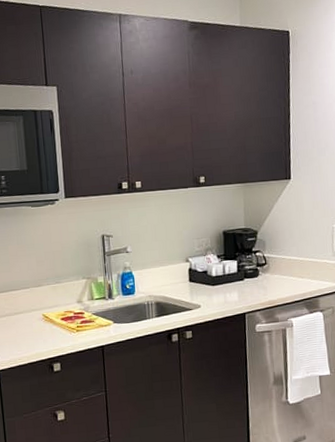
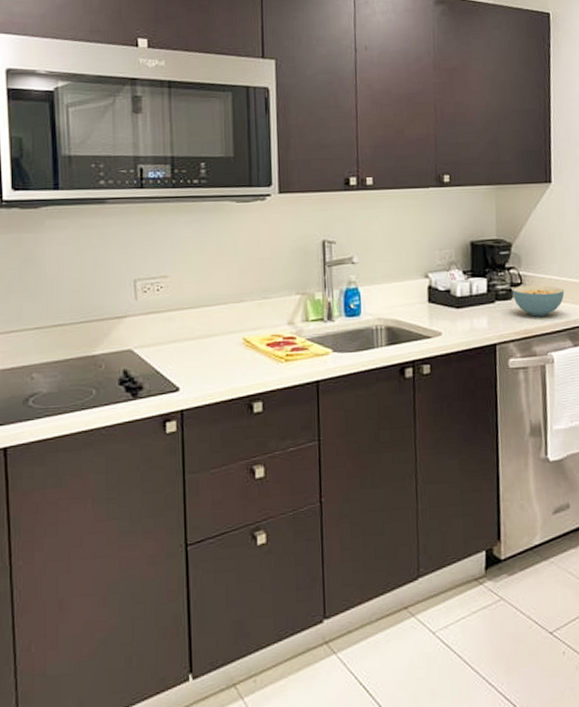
cereal bowl: none [258,264,302,290] -> present [512,285,565,317]

